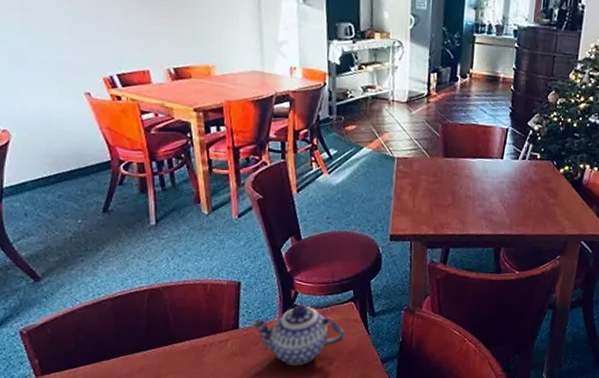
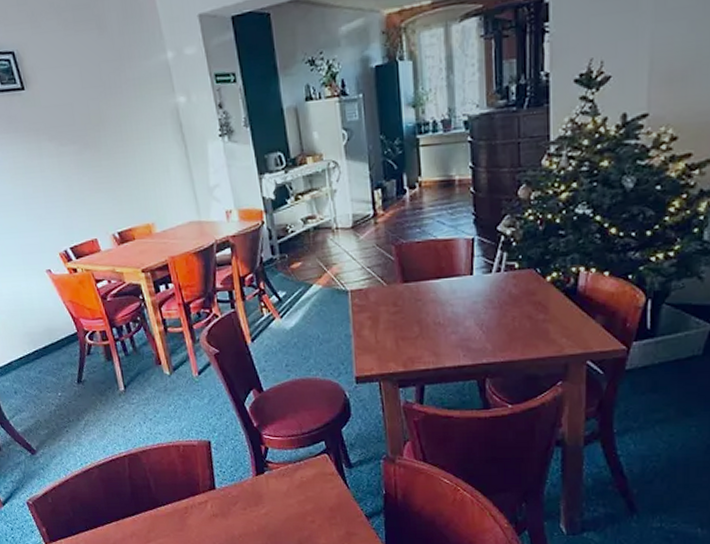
teapot: present [249,304,345,366] -> none [225,459,323,525]

